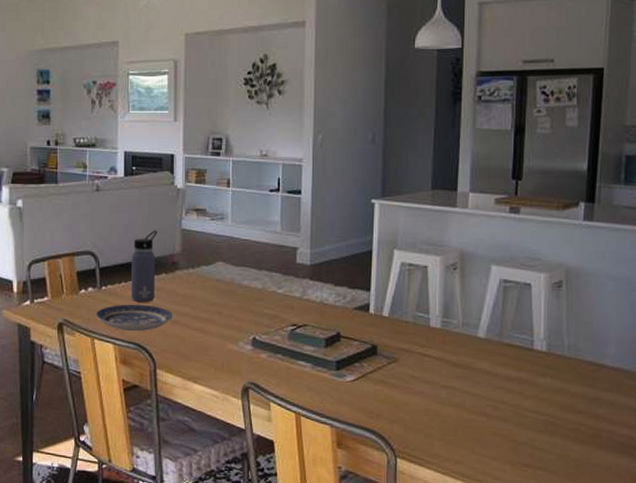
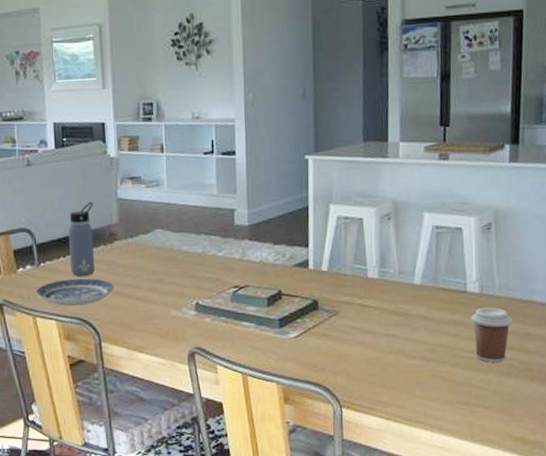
coffee cup: none [537,367,582,426] -> present [471,307,513,363]

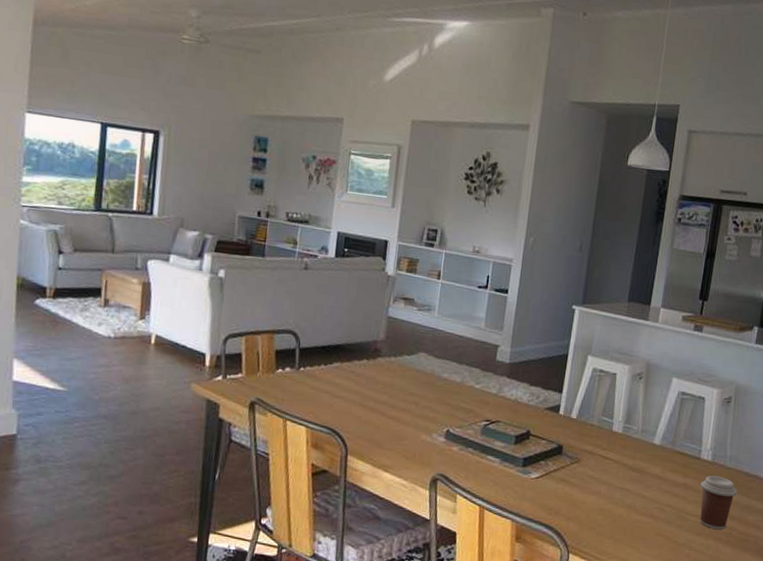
plate: present [35,278,115,307] -> none [290,387,371,416]
water bottle: present [68,201,96,276] -> none [330,315,363,387]

